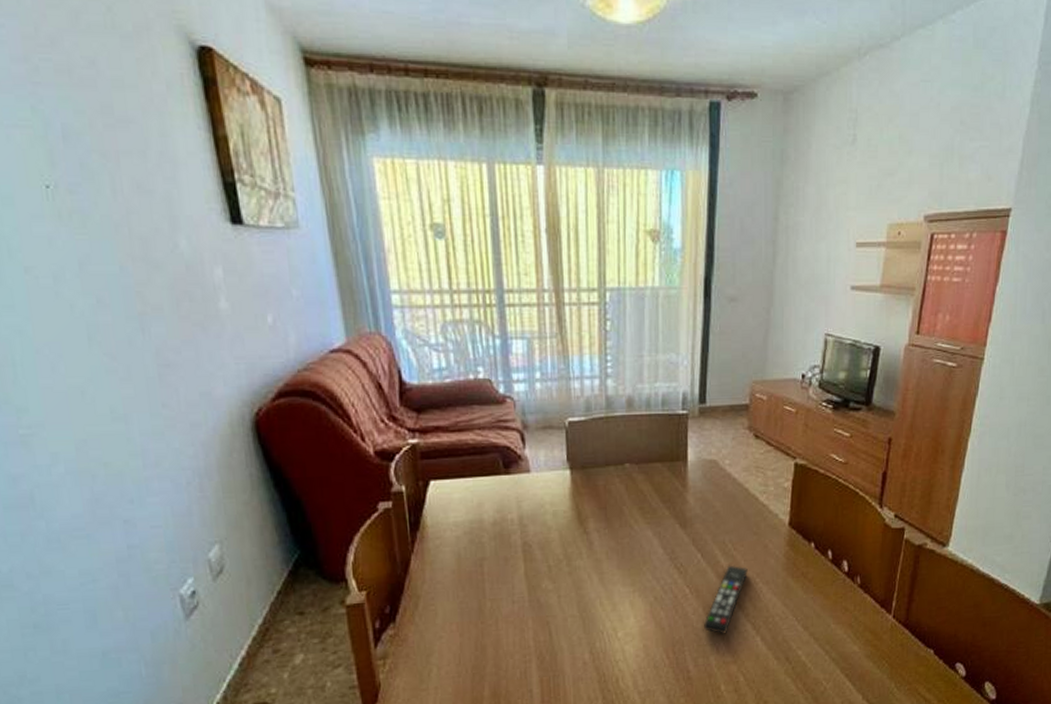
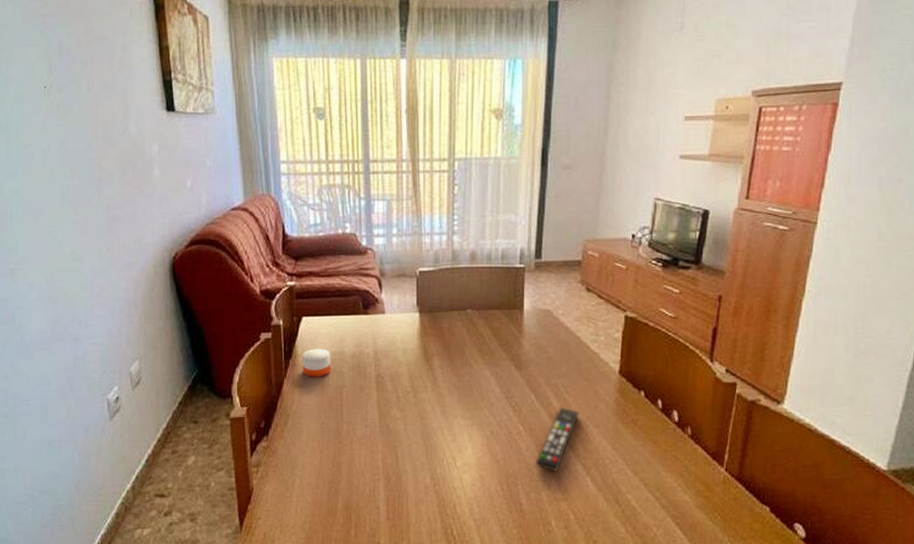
candle: none [432,516,469,551] -> present [302,348,331,377]

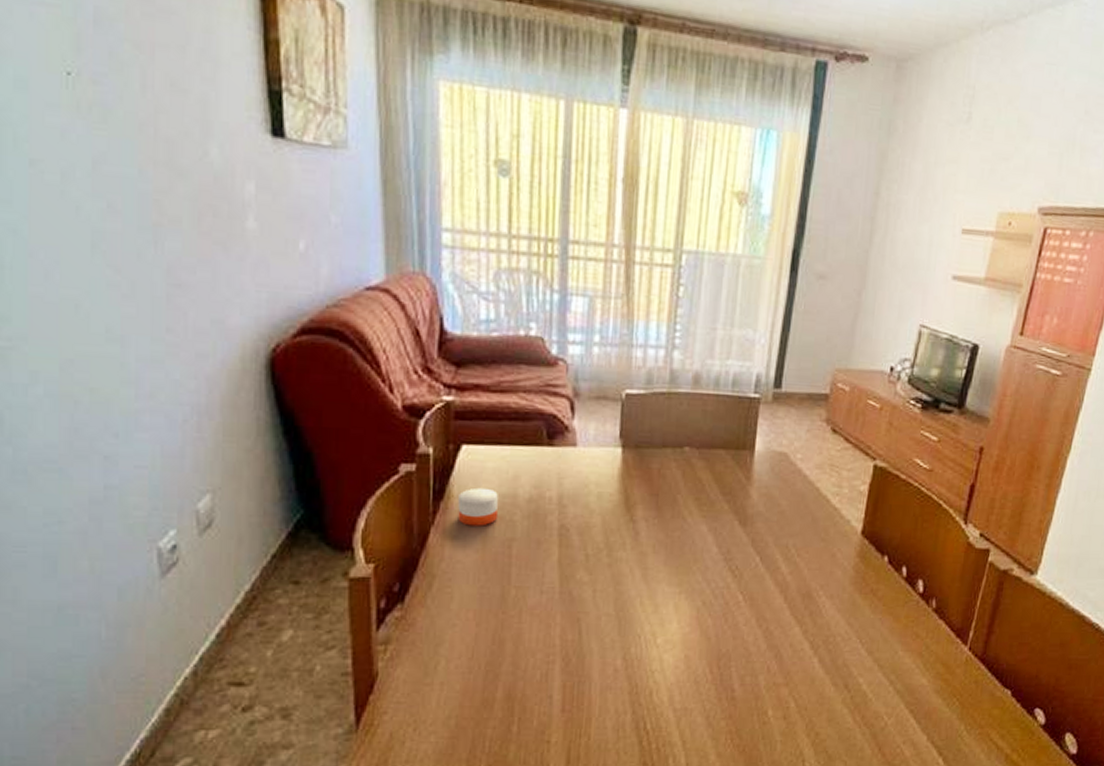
remote control: present [536,407,579,472] -> none [755,573,811,651]

